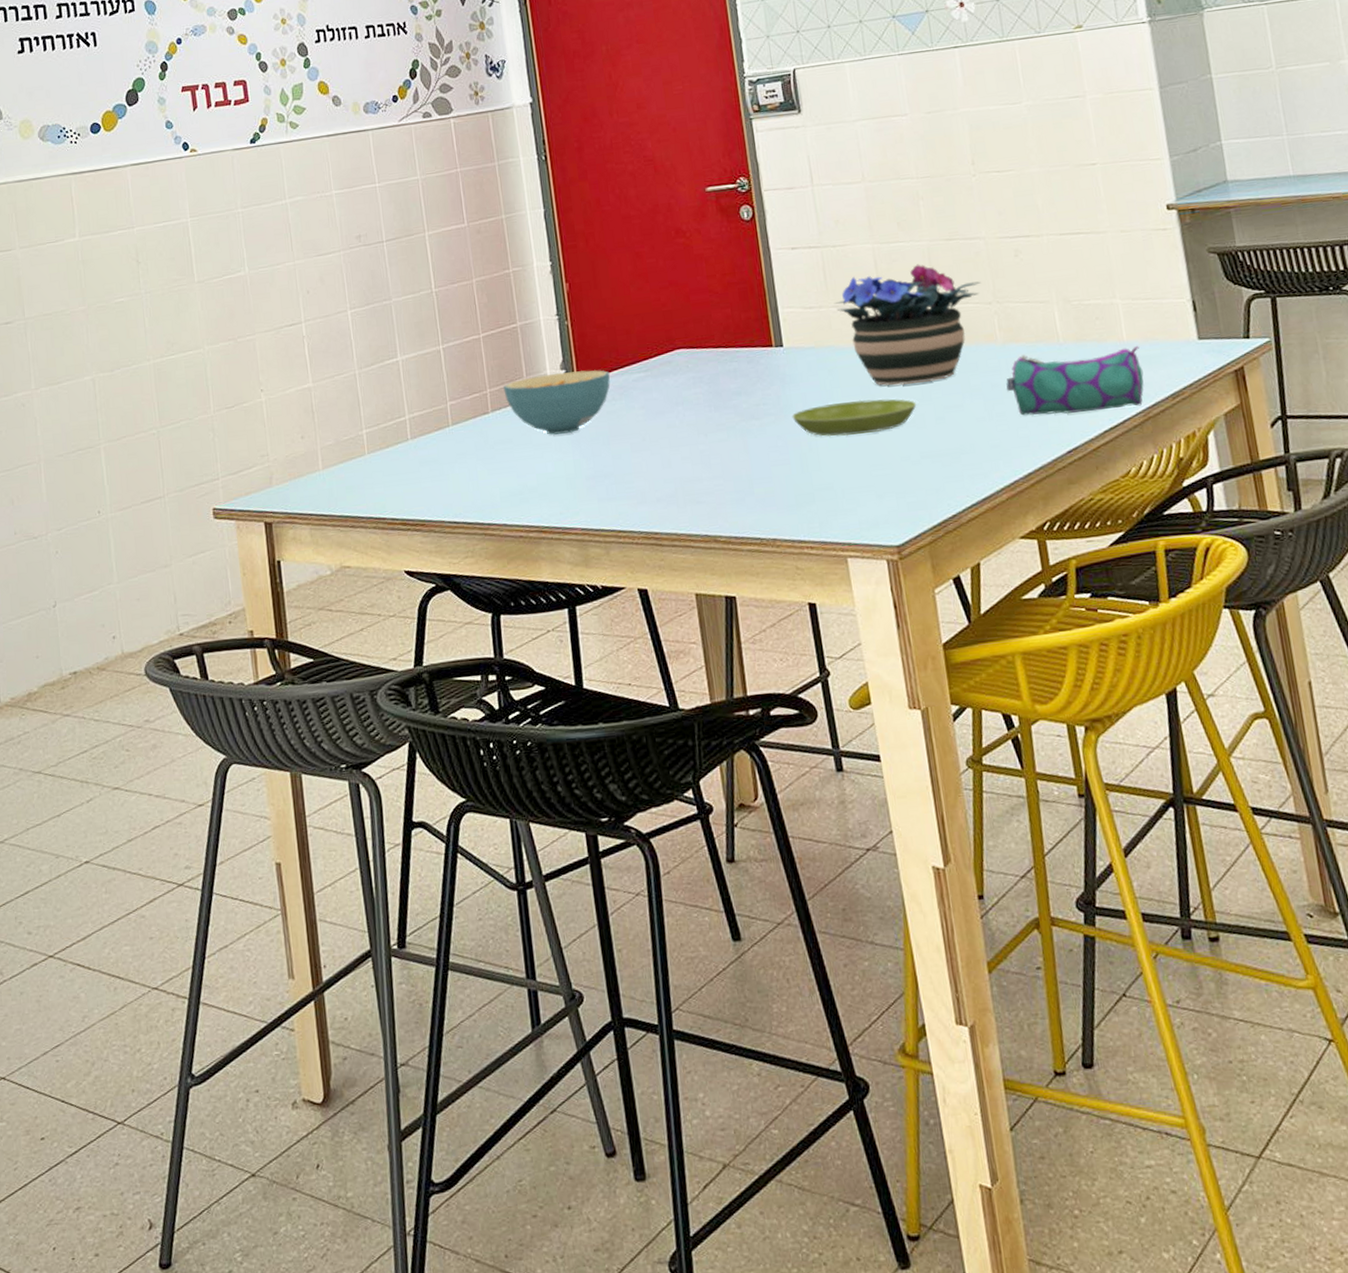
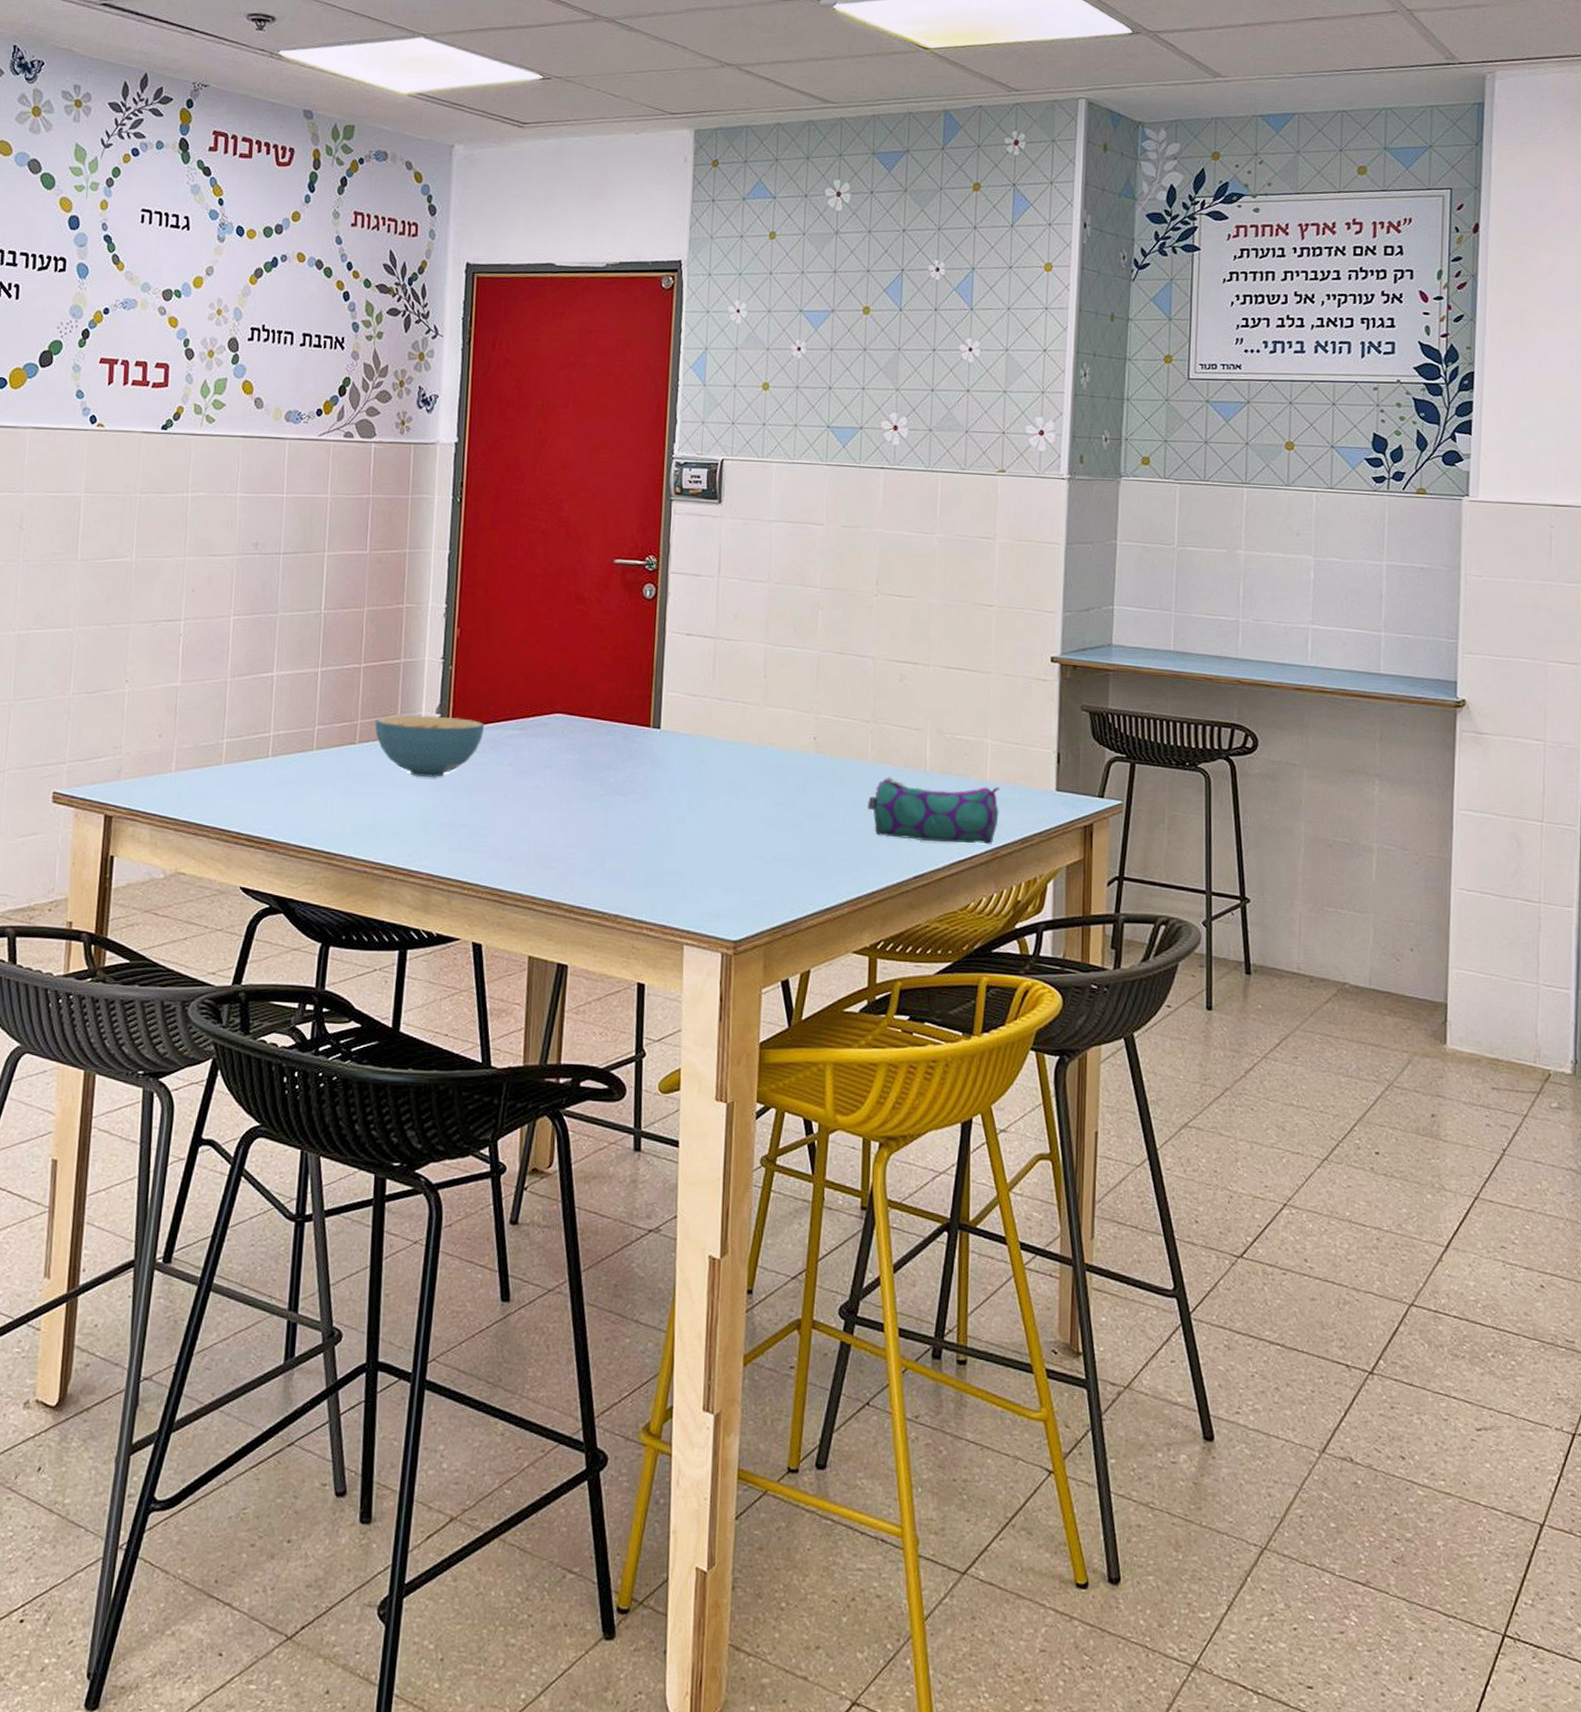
saucer: present [791,399,917,437] -> none [656,792,779,828]
potted flower: present [835,264,981,386] -> none [719,671,863,787]

